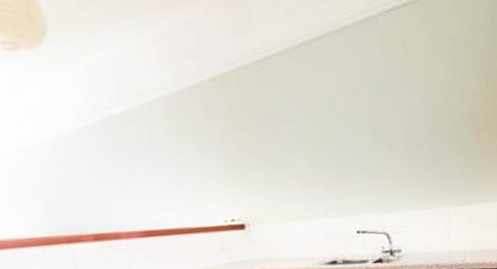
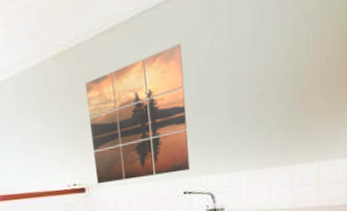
wall art: none [248,74,363,221] -> present [85,43,190,184]

